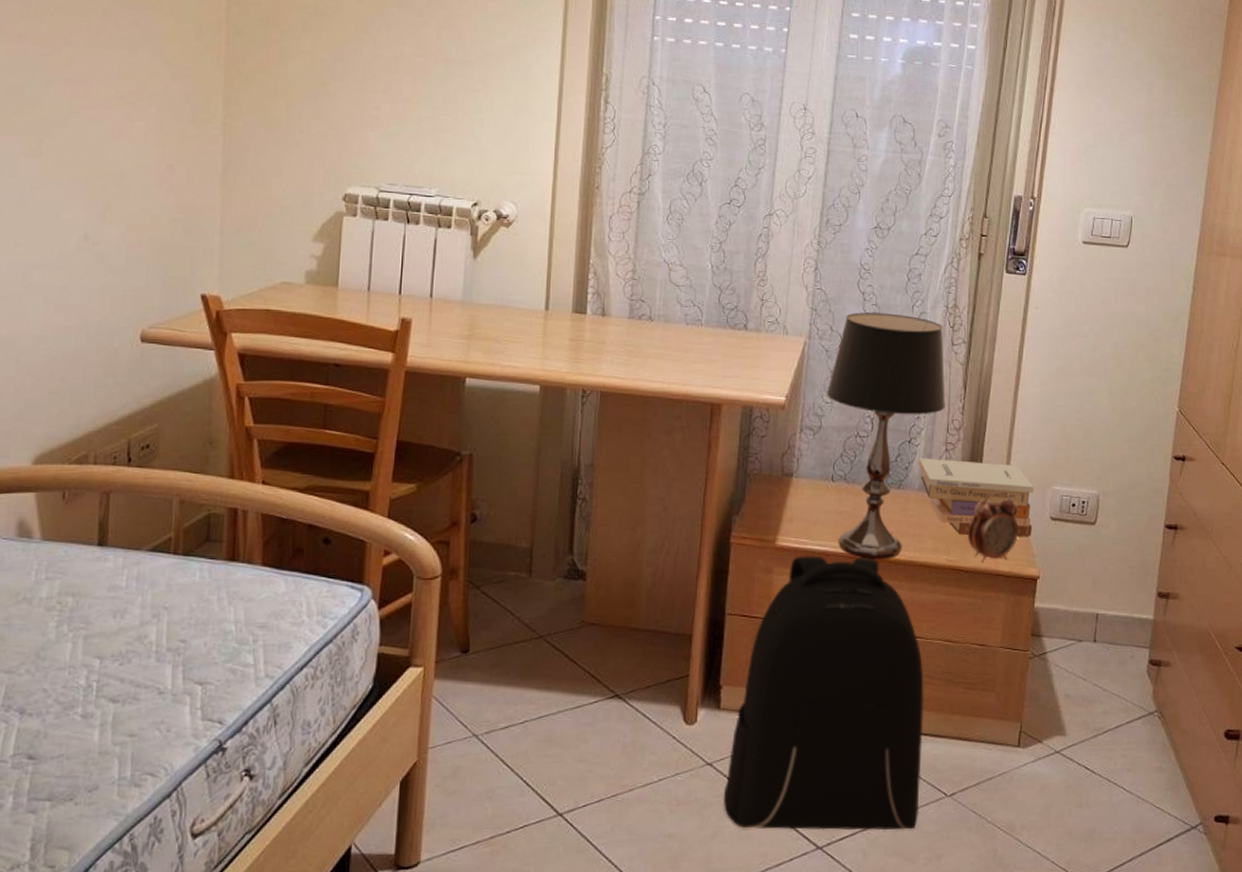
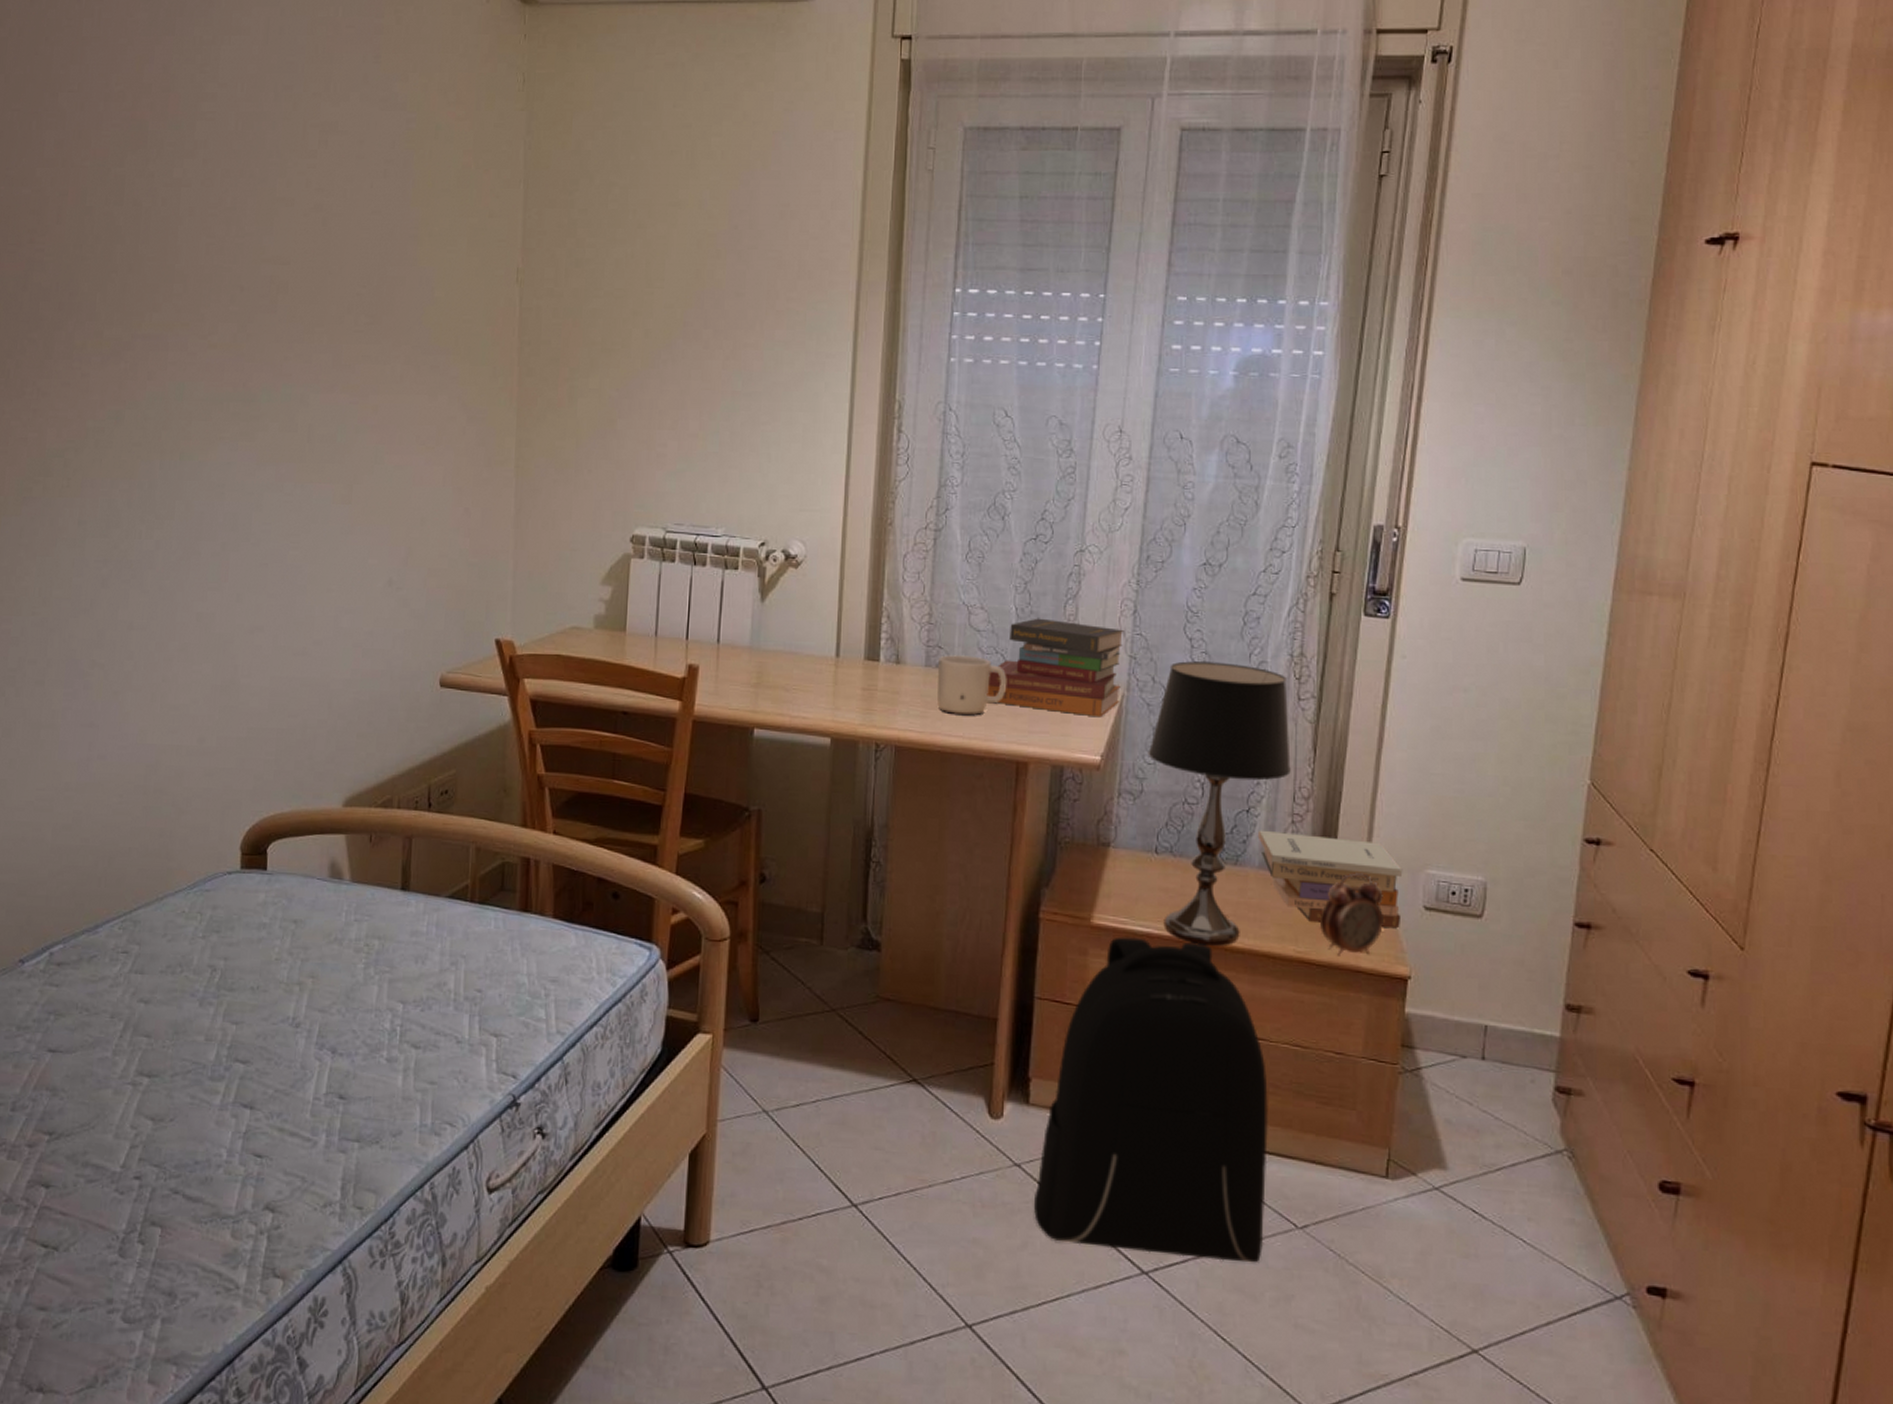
mug: none [640,308,703,363] -> present [937,655,1007,716]
books: none [685,274,807,363] -> present [987,618,1124,718]

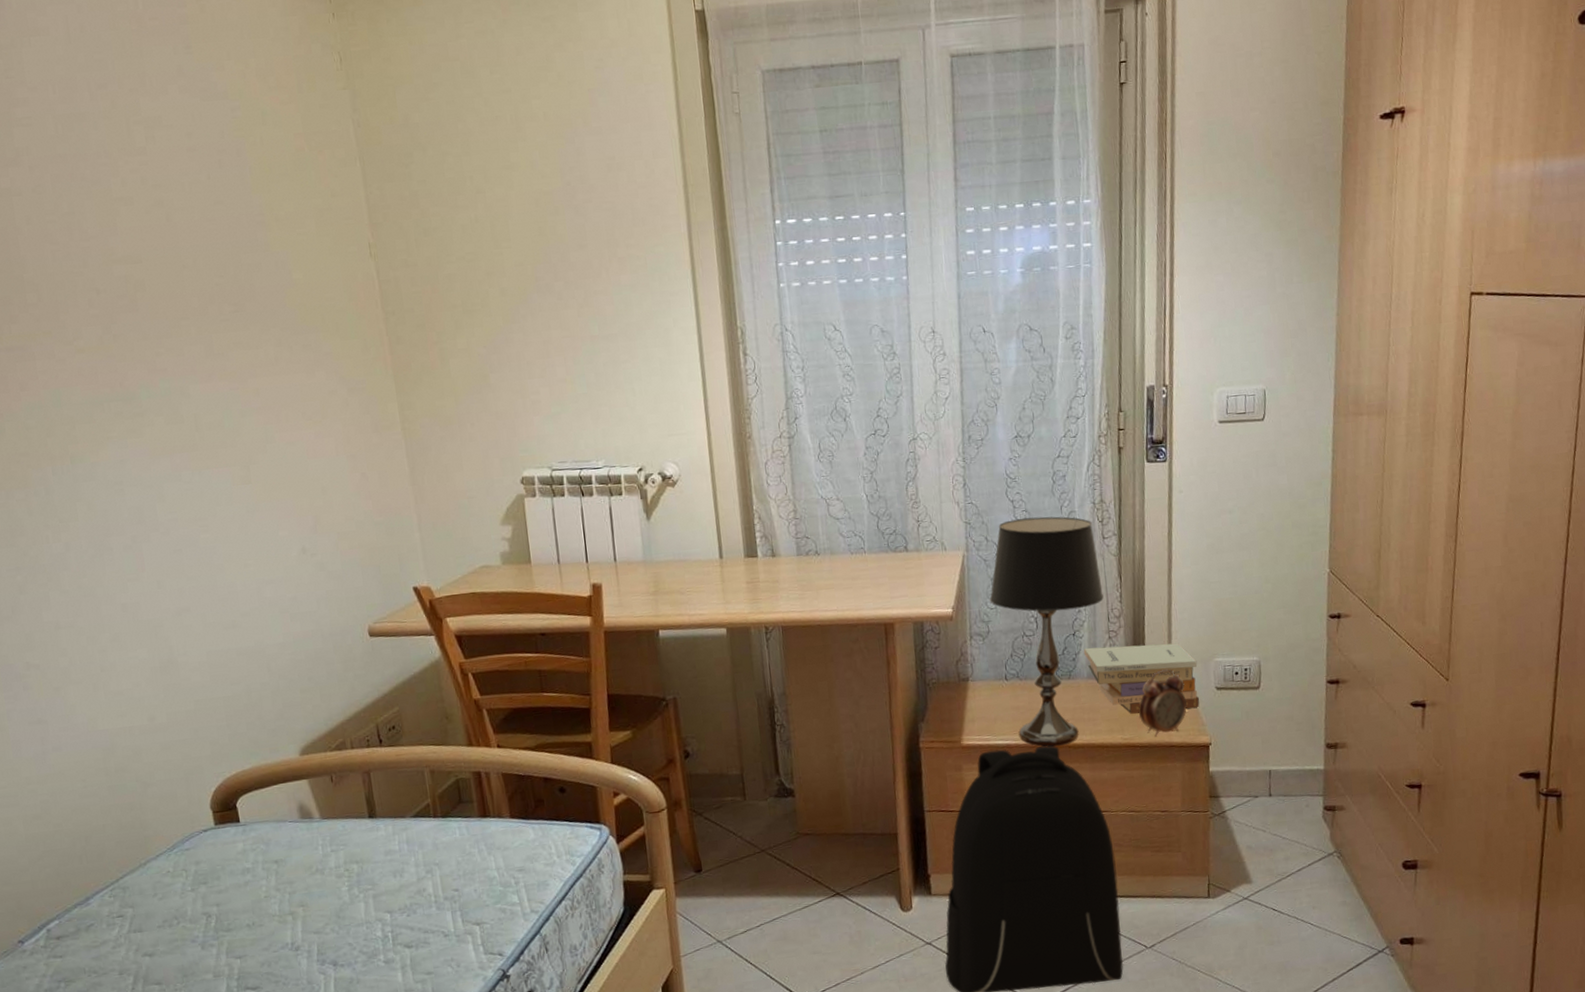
mug: present [937,655,1007,716] -> none [807,541,868,592]
books: present [987,618,1124,718] -> none [851,500,962,578]

